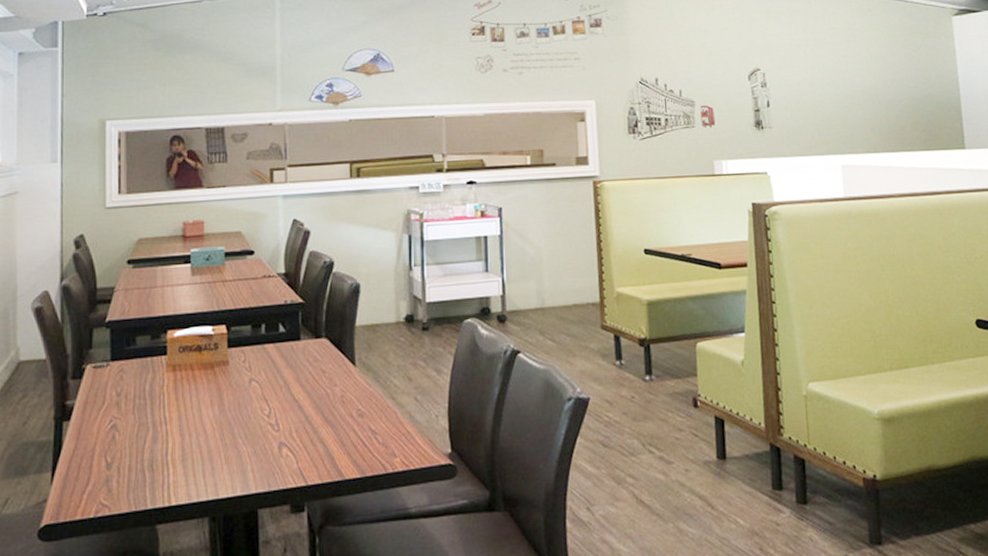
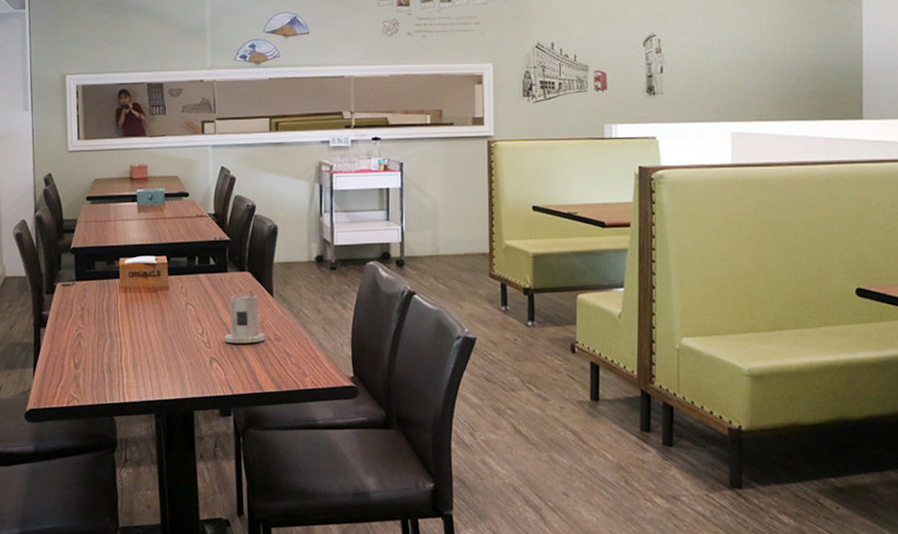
candle: none [296,359,346,424] -> present [224,289,266,344]

